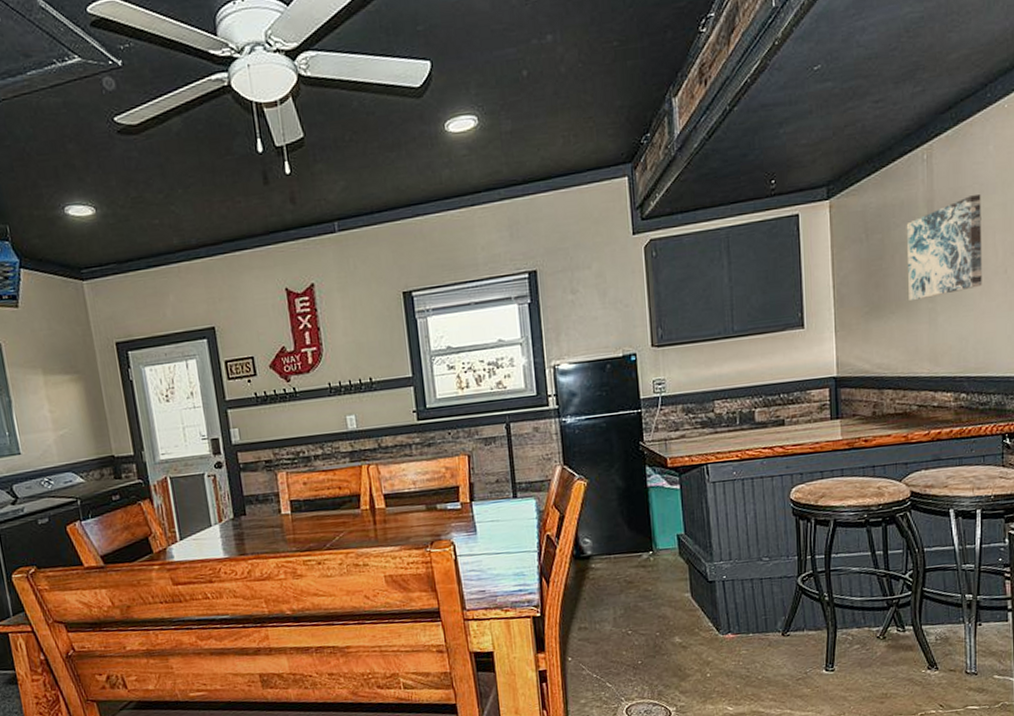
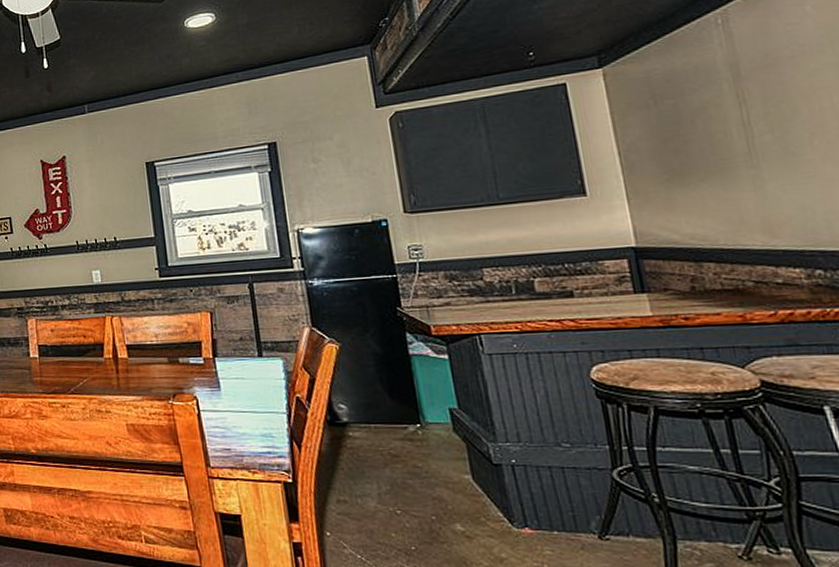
wall art: present [906,194,982,302] -> none [705,55,823,168]

